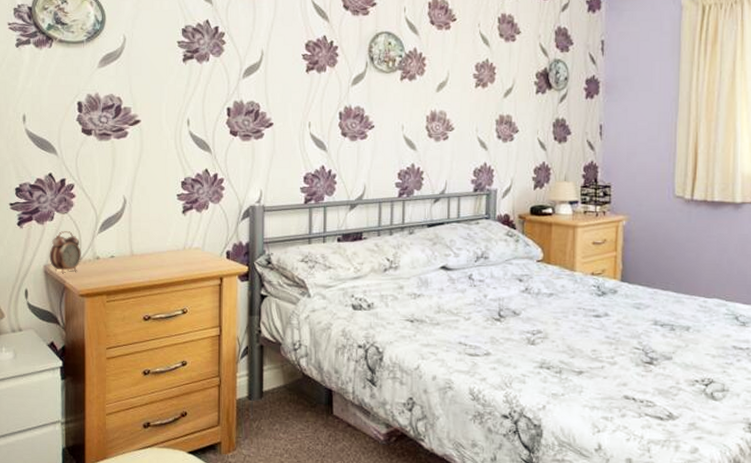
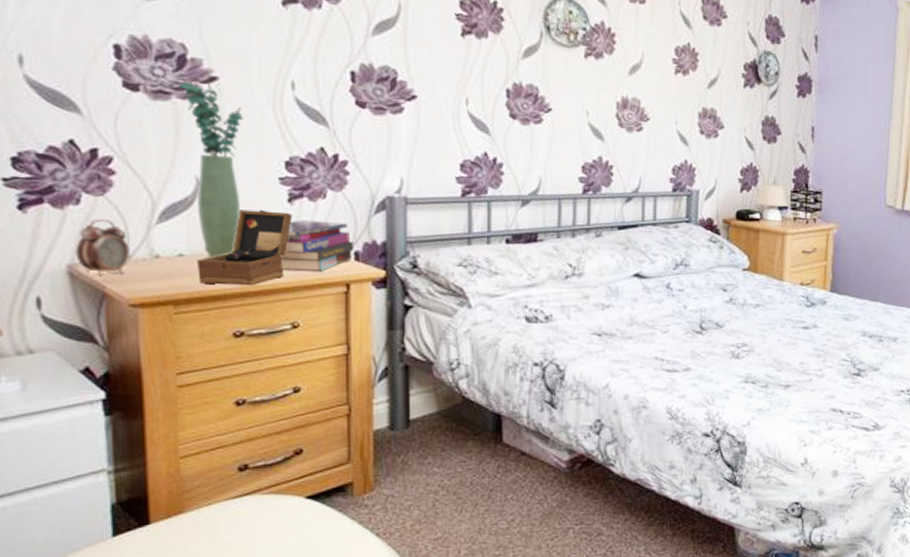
vase: none [116,119,155,259] -> present [178,73,243,259]
wooden box: none [122,219,185,280] -> present [197,209,293,286]
books: none [176,227,227,268] -> present [280,220,355,271]

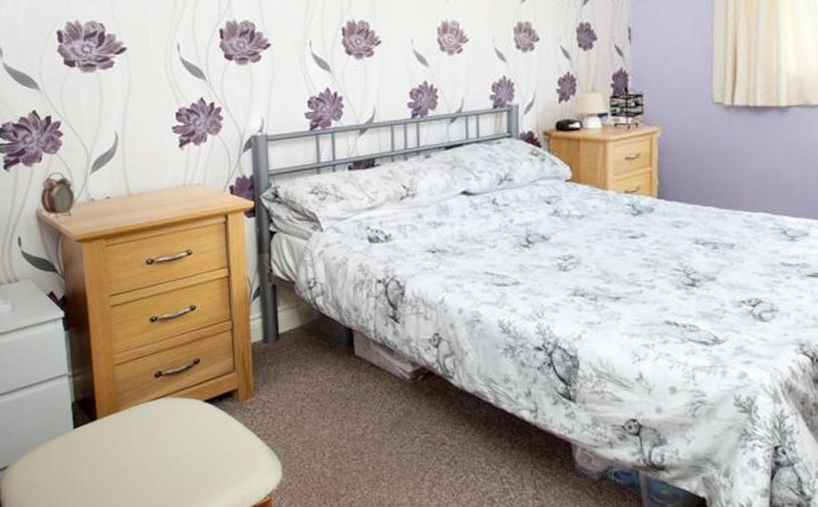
vase: present [178,73,243,259] -> none [100,48,147,199]
wooden box: present [197,209,293,286] -> none [119,155,183,221]
books: present [280,220,355,271] -> none [176,161,230,205]

